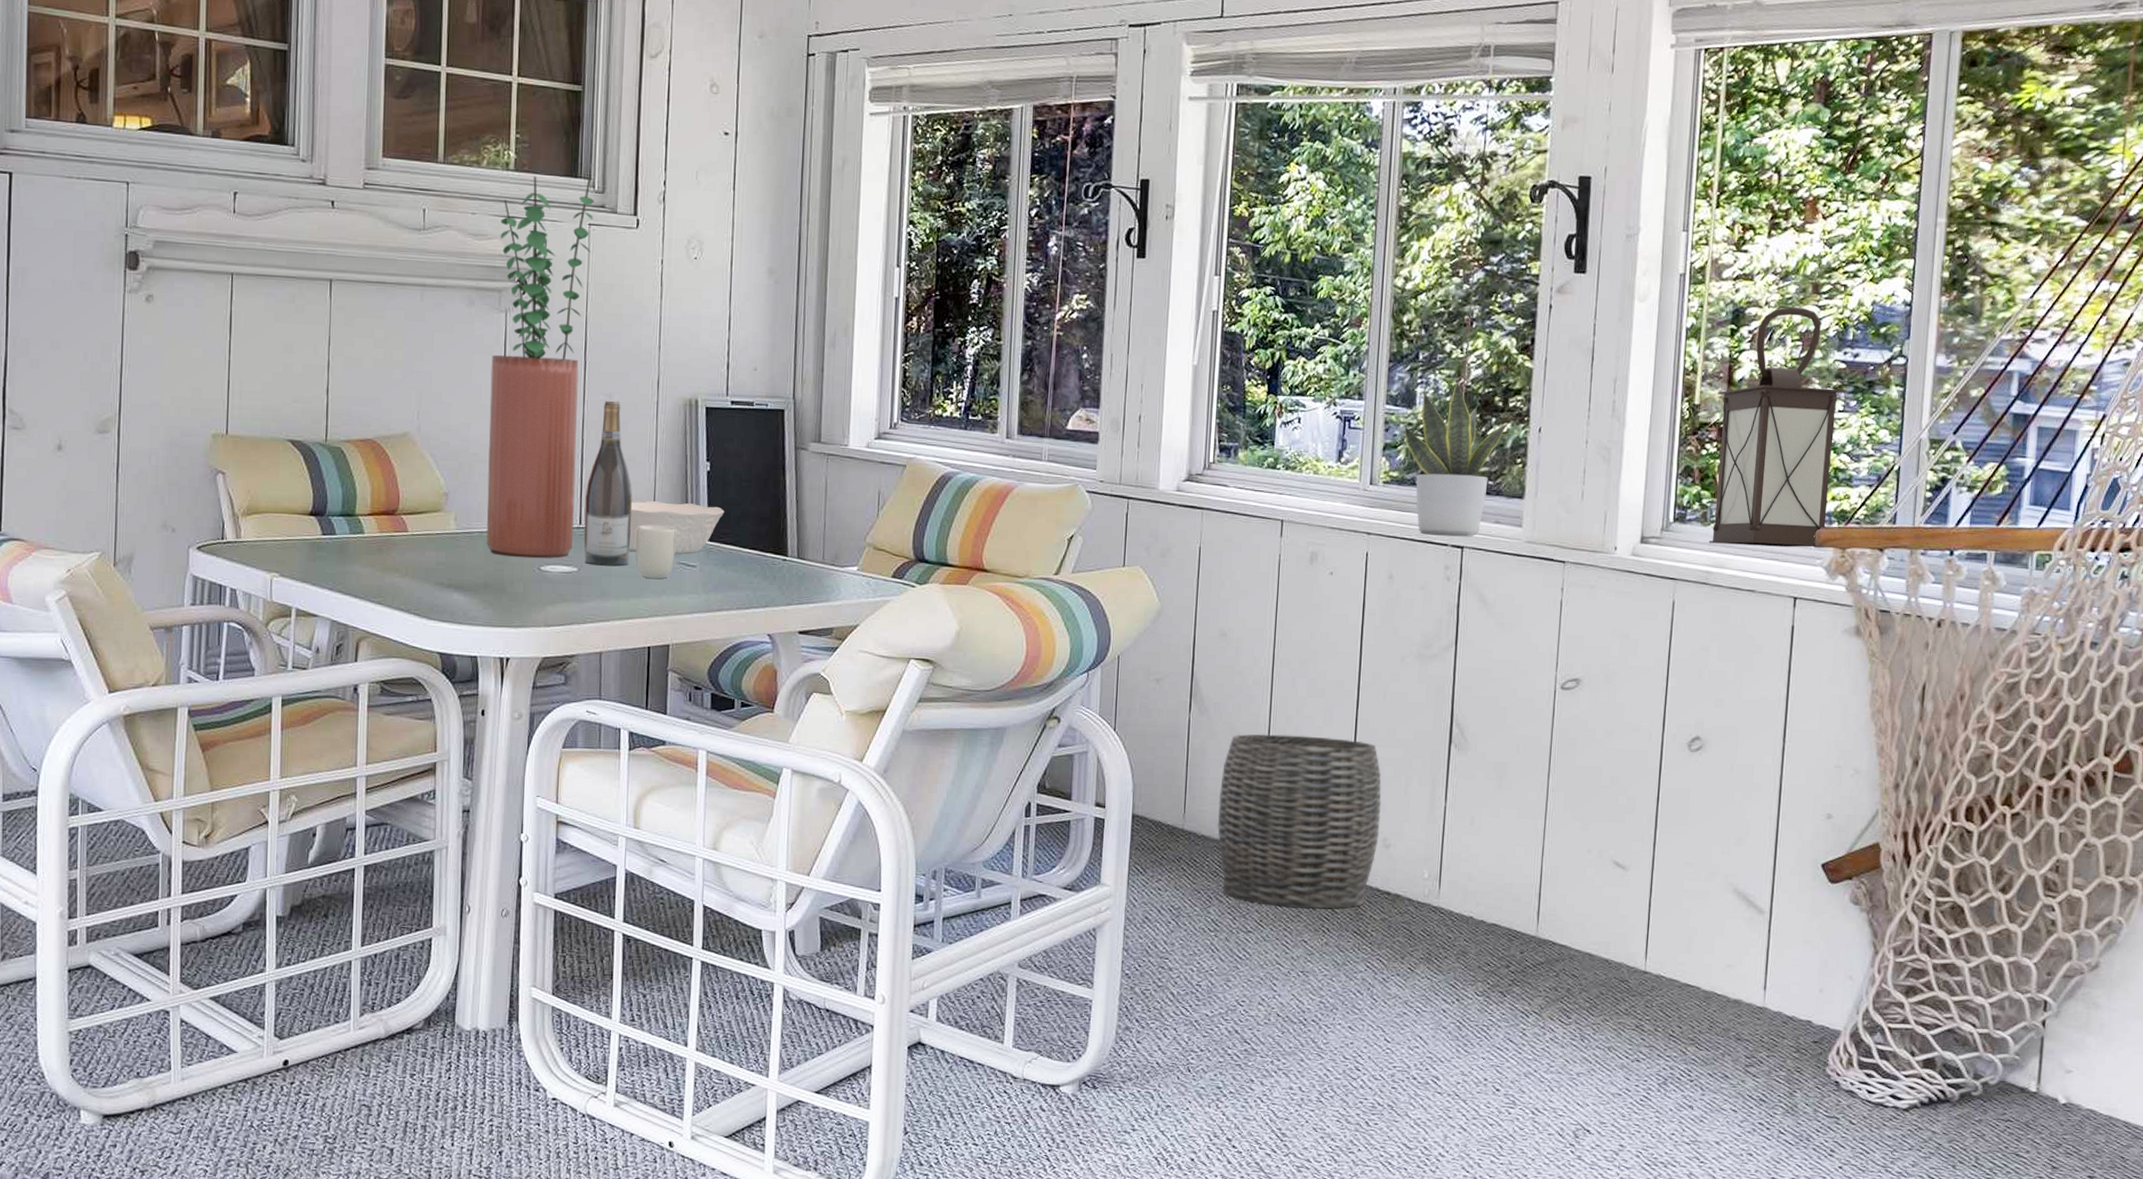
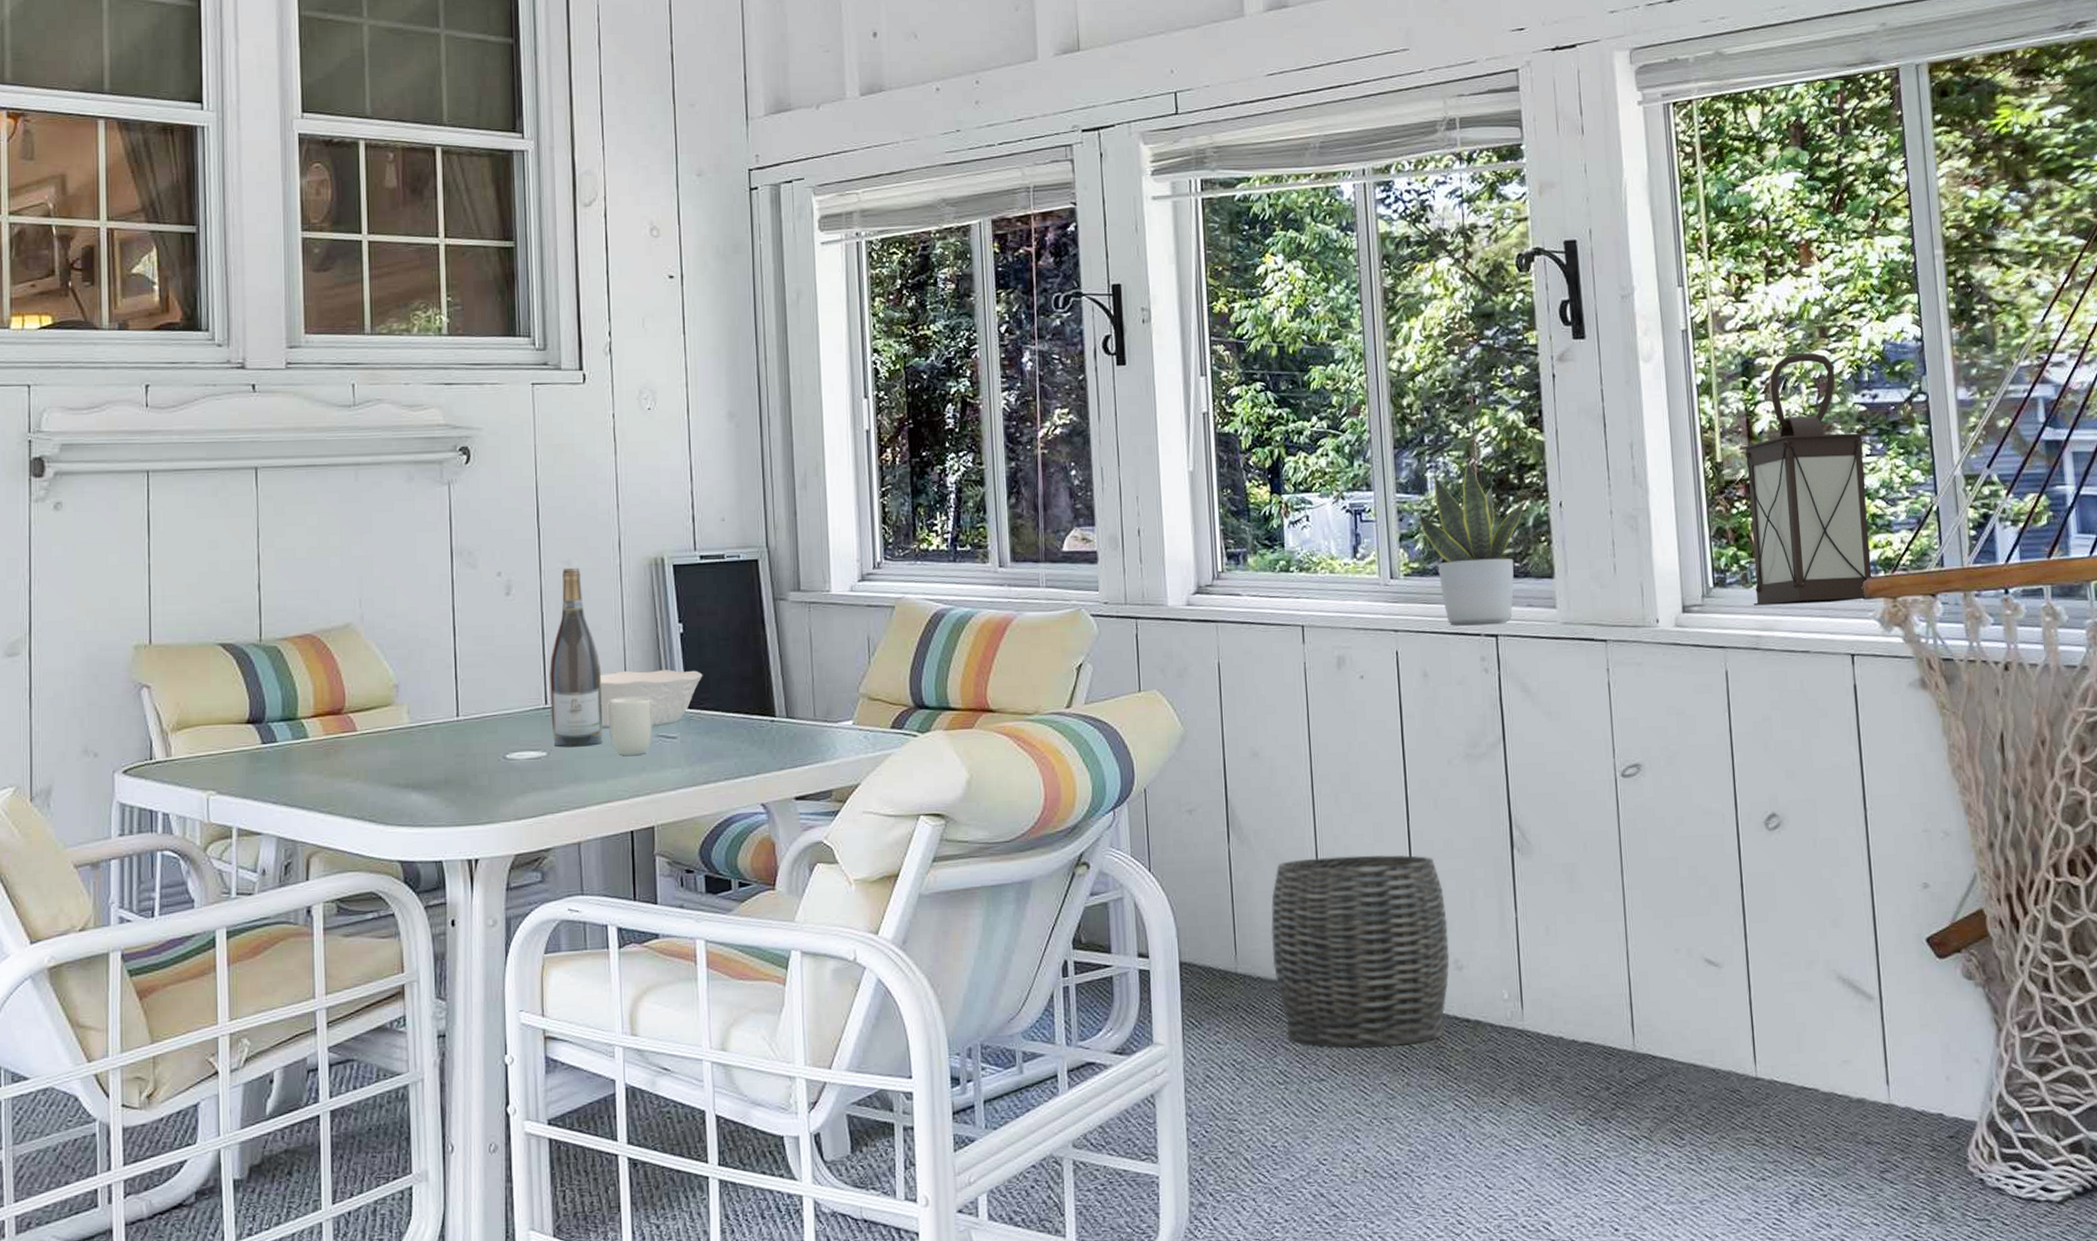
vase: present [486,176,594,559] -> none [436,333,539,748]

